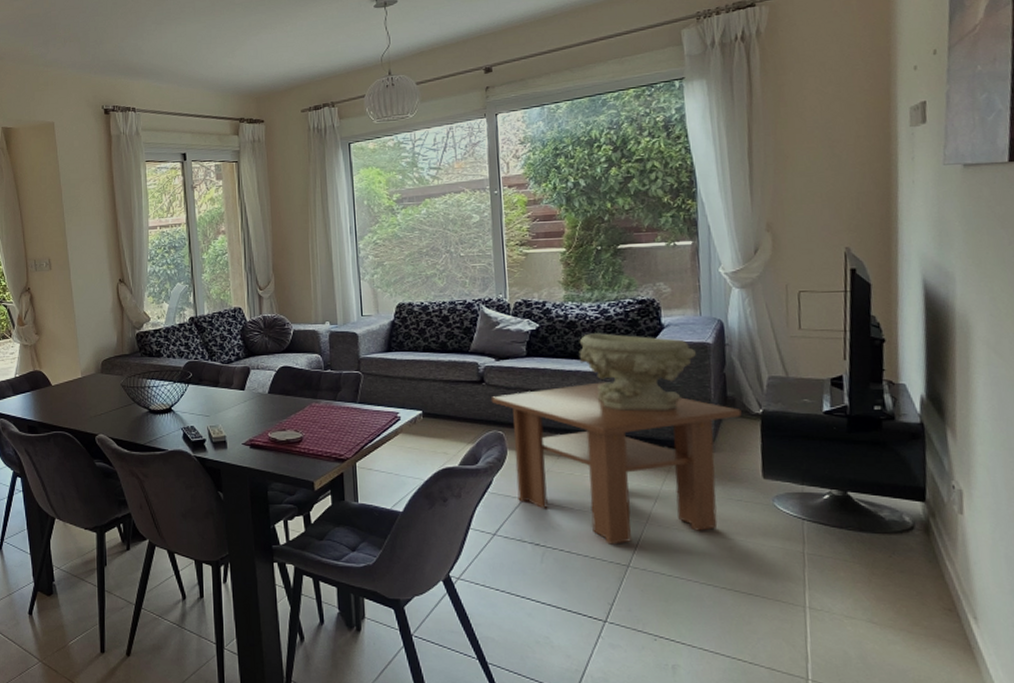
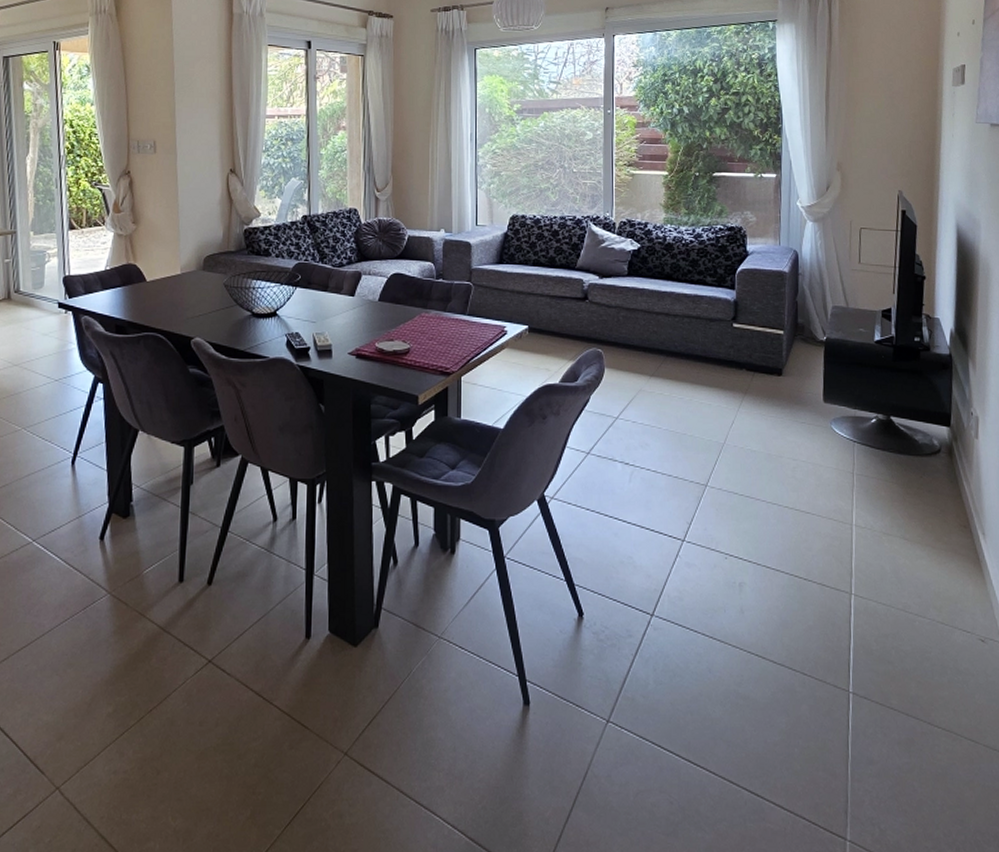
coffee table: present [490,382,742,545] -> none [592,304,809,464]
decorative bowl: present [578,333,696,411] -> none [674,256,774,334]

